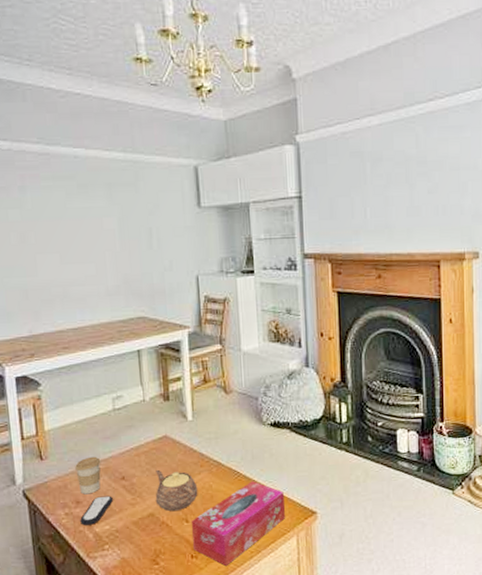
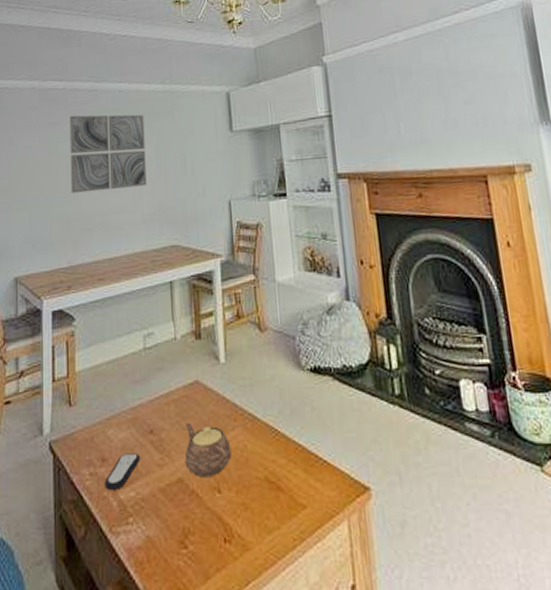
wall art: none [18,180,110,263] -> present [69,114,147,193]
coffee cup: present [75,456,101,495] -> none [103,404,129,450]
tissue box: present [191,481,285,567] -> none [223,442,332,558]

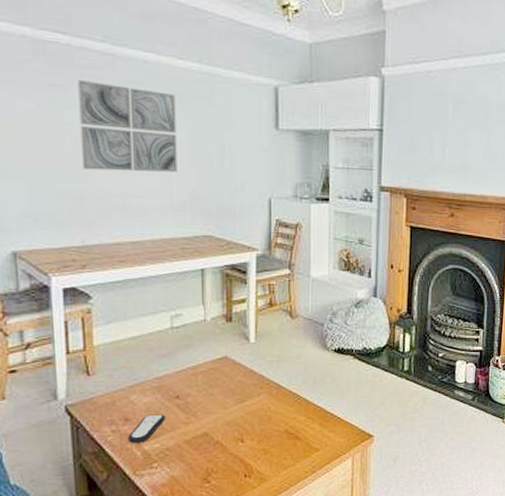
teapot: present [185,422,232,478] -> none [210,389,256,432]

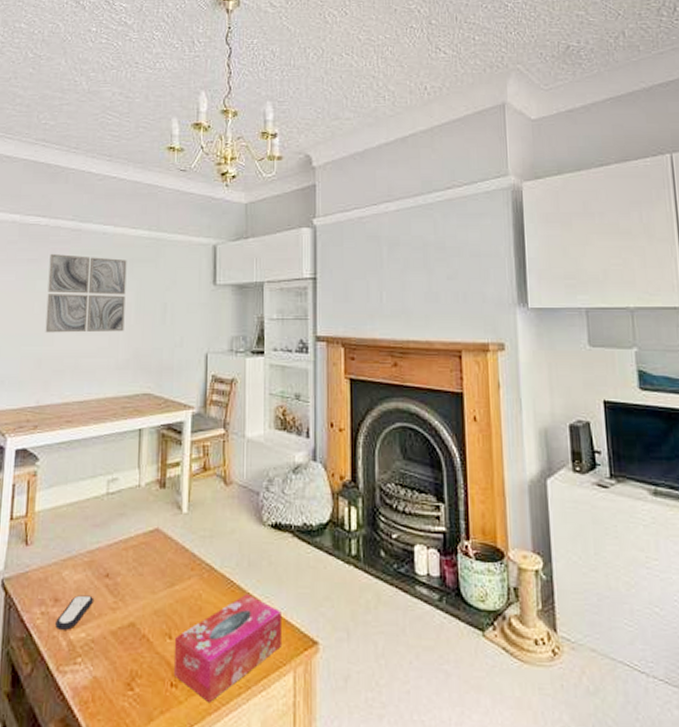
tissue box: none [246,404,342,486] -> present [173,594,281,704]

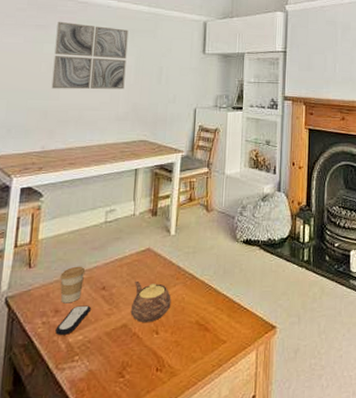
coffee cup: none [59,546,87,591] -> present [60,266,86,304]
teapot: none [138,568,186,624] -> present [130,280,171,323]
tissue box: present [173,594,281,704] -> none [159,295,248,381]

